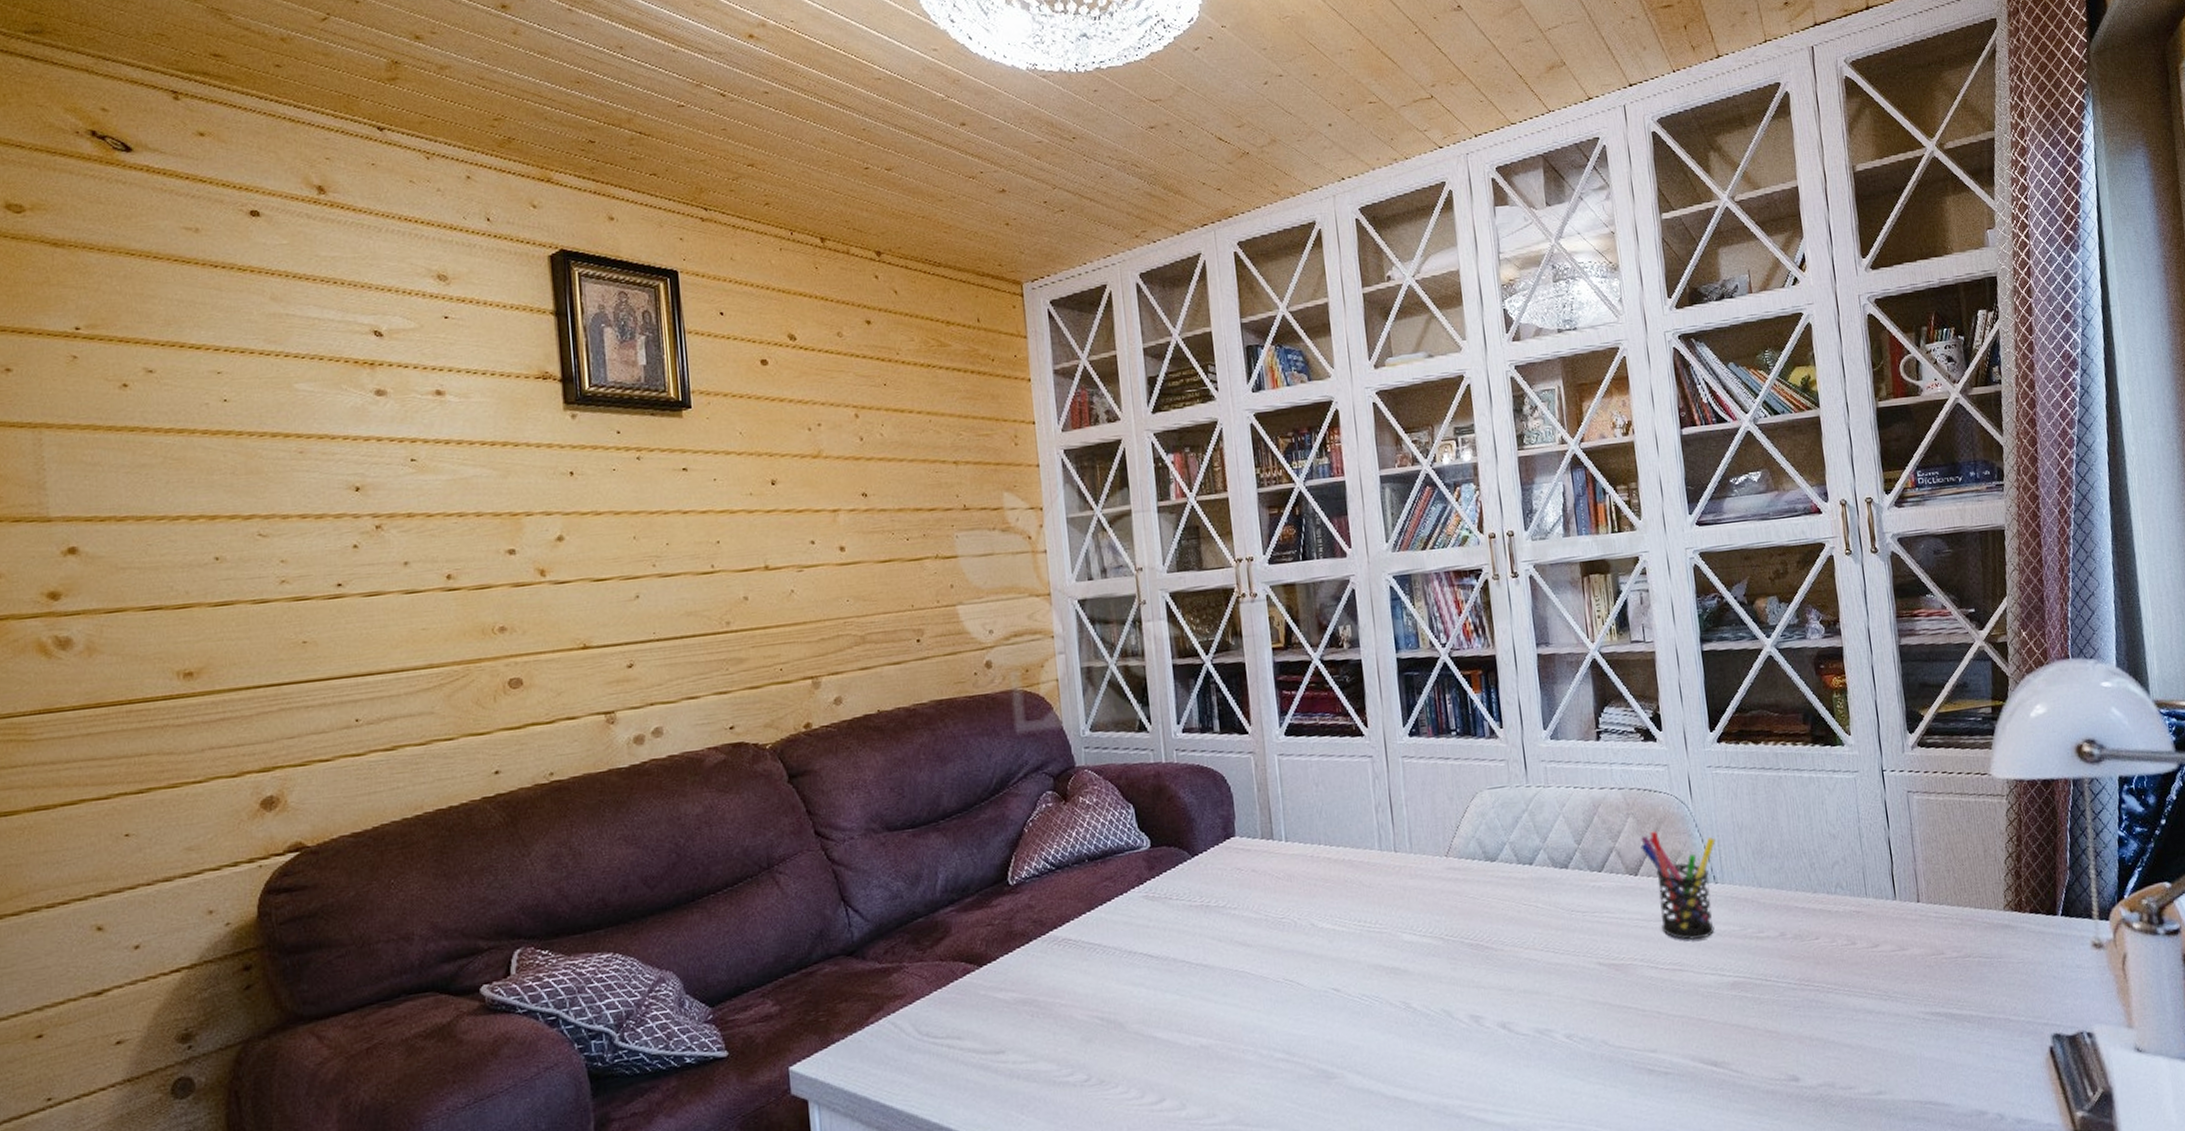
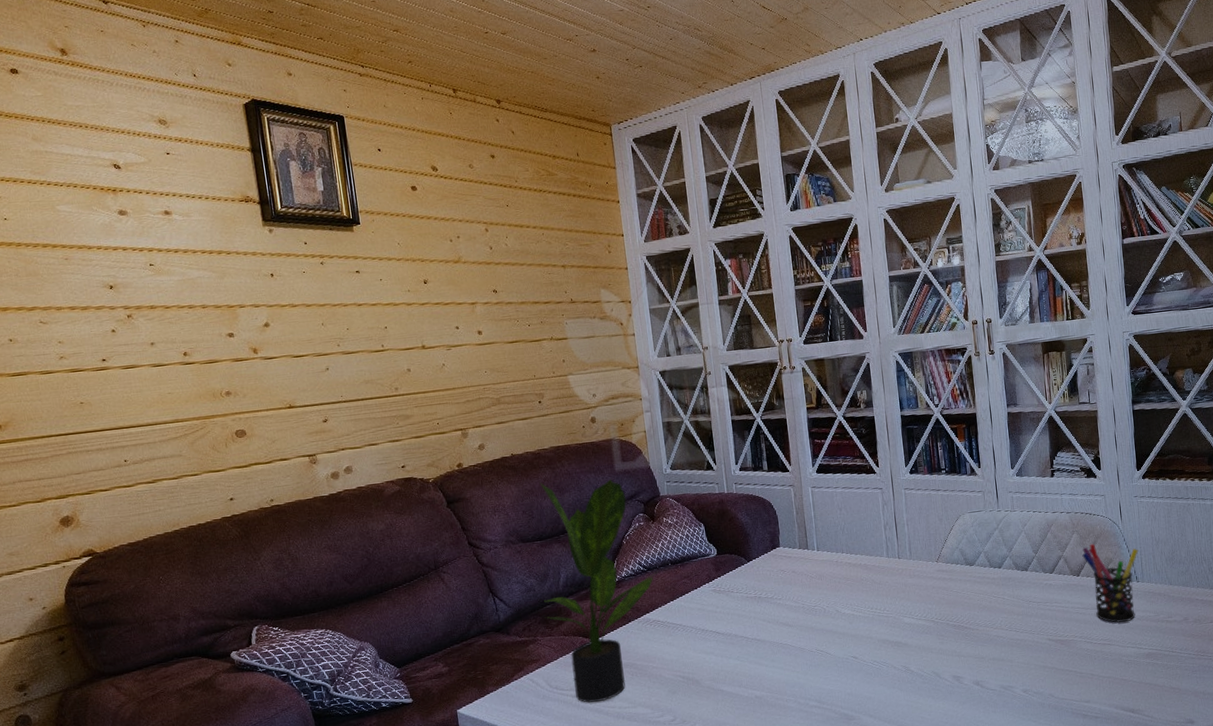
potted plant: none [913,744,1070,1056] -> present [539,479,658,703]

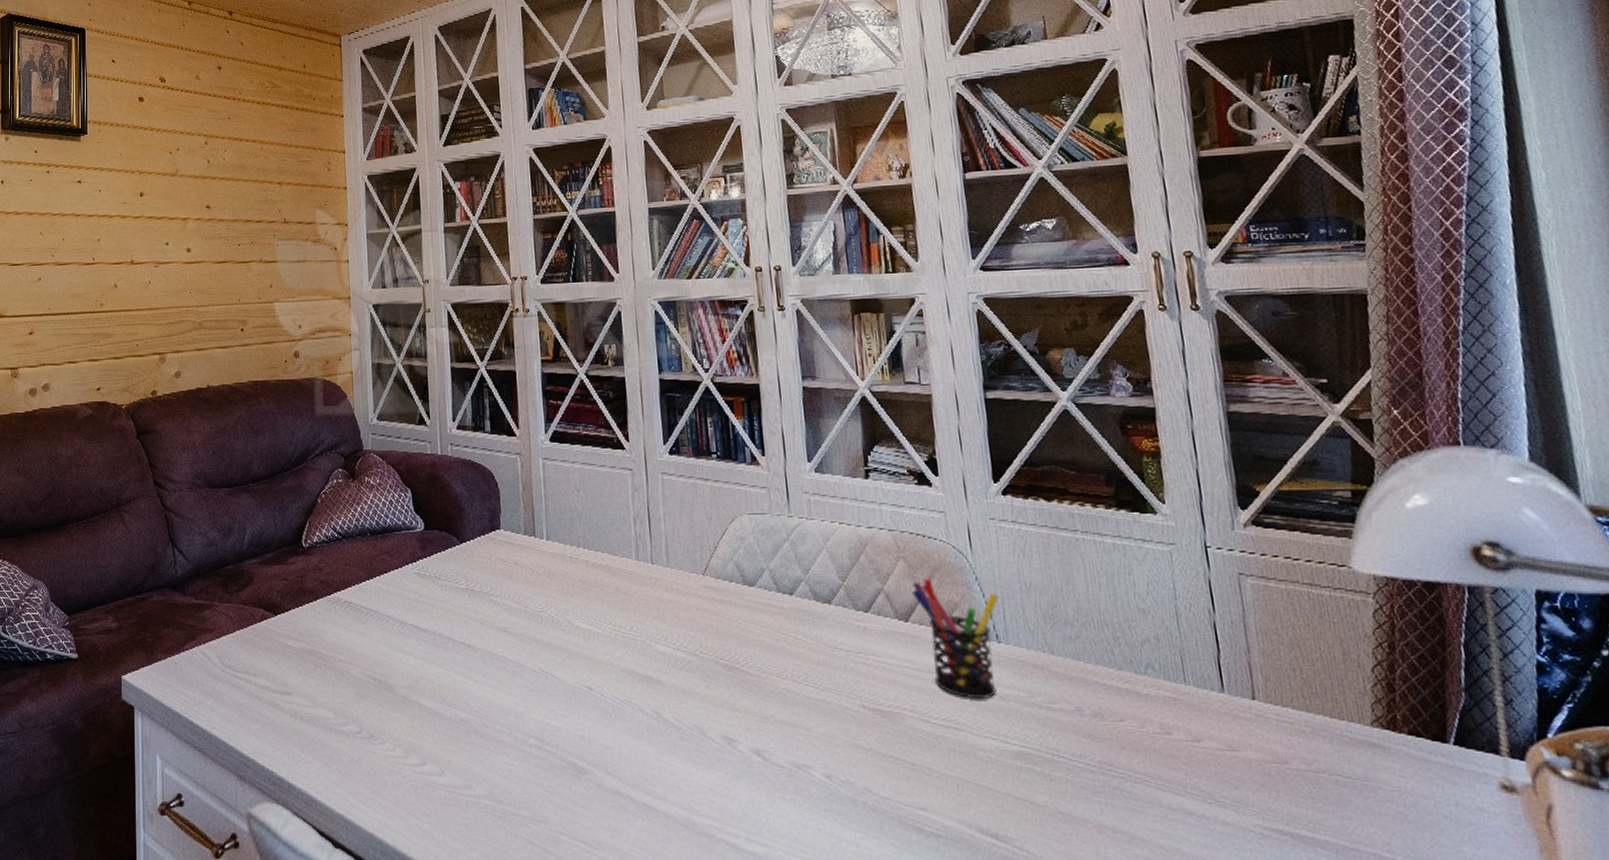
potted plant: present [539,479,658,703] -> none [225,420,354,693]

